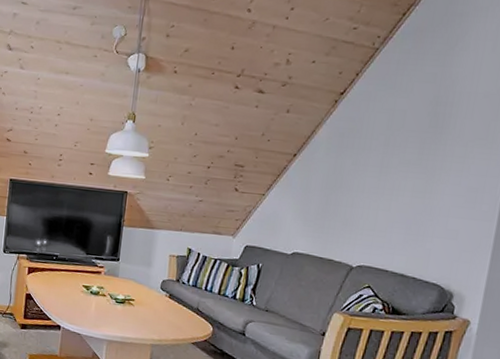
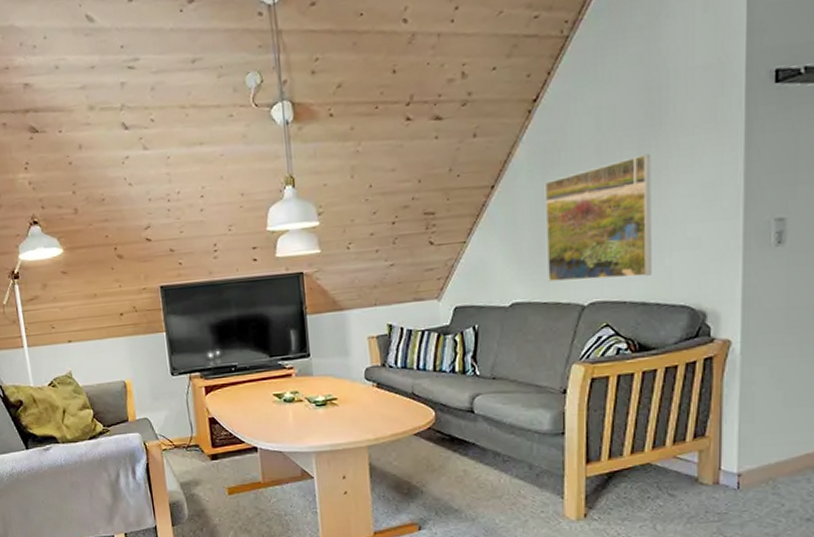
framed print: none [327,154,430,253] -> present [544,153,652,282]

